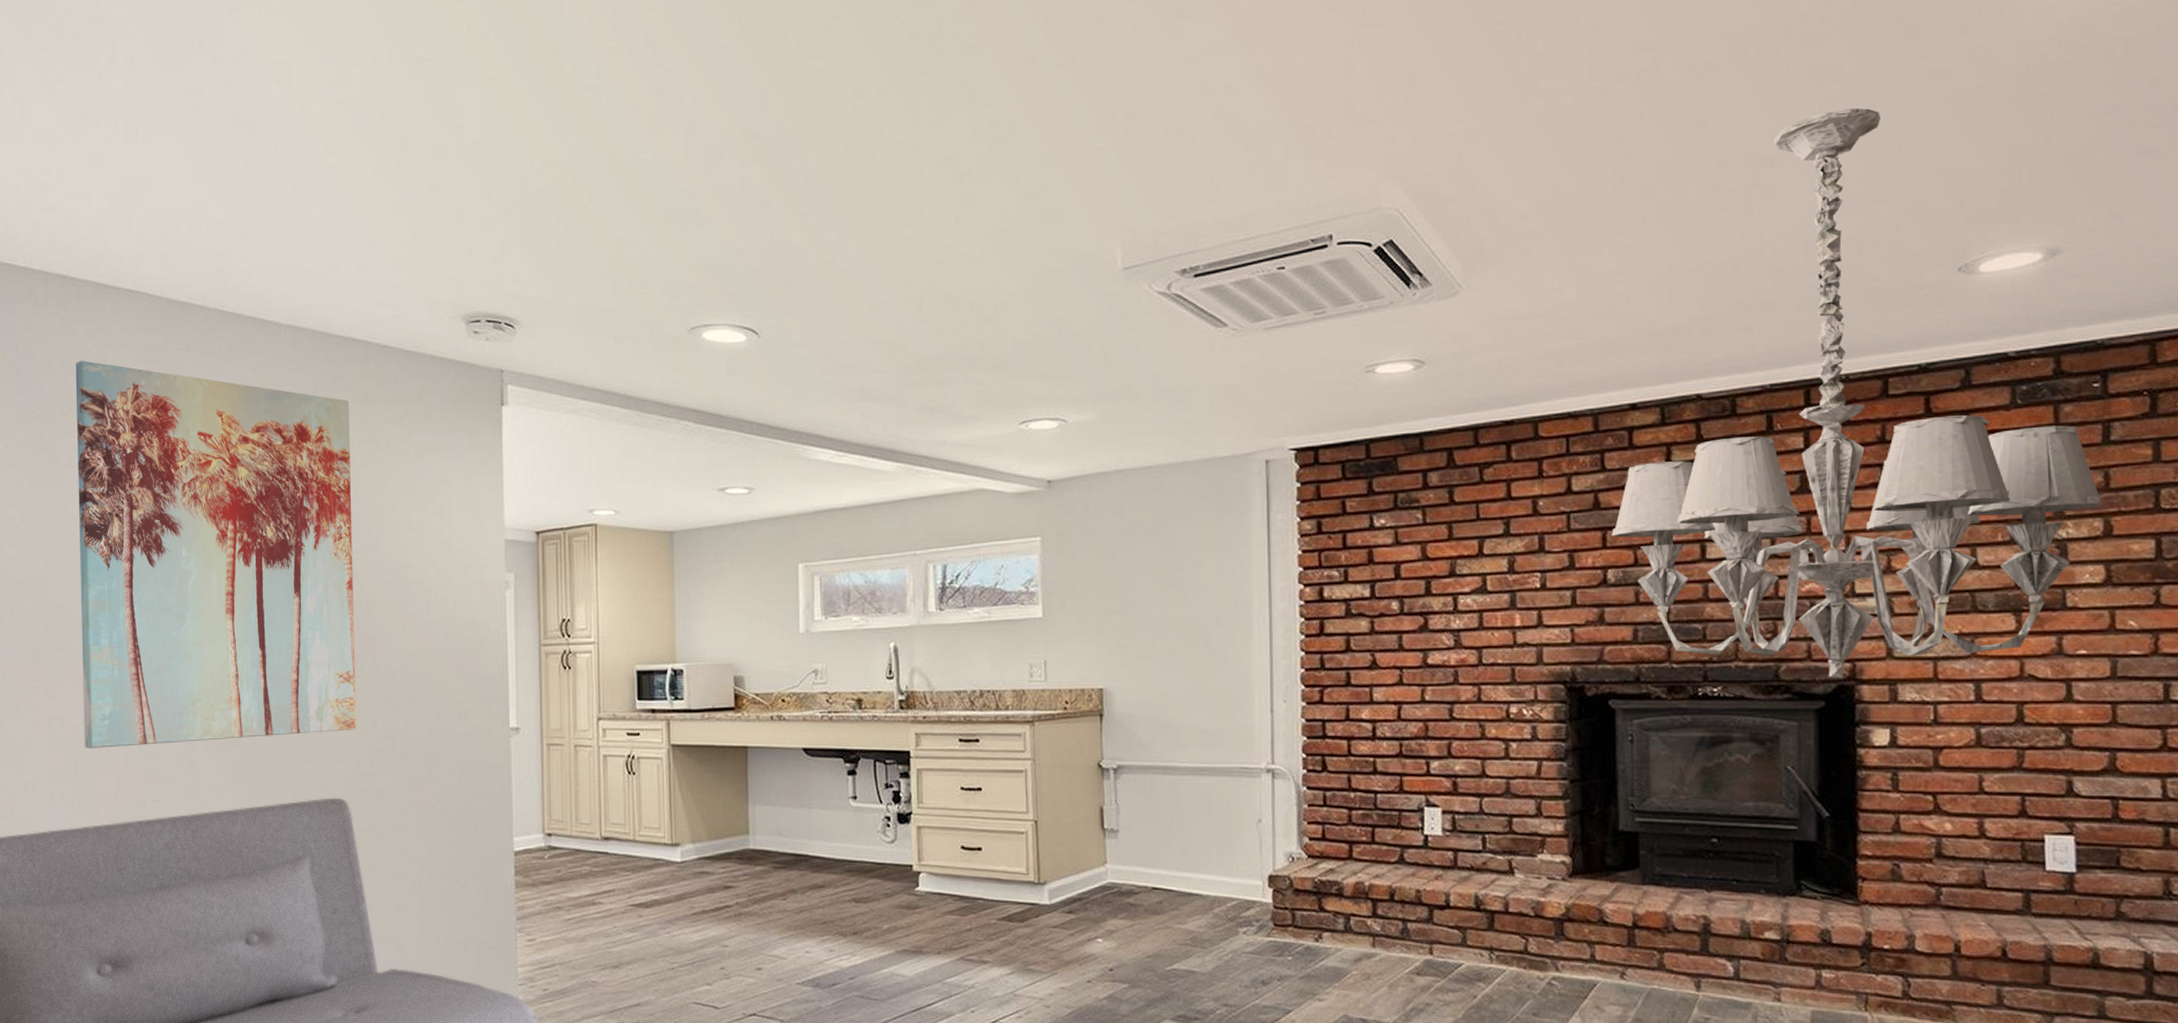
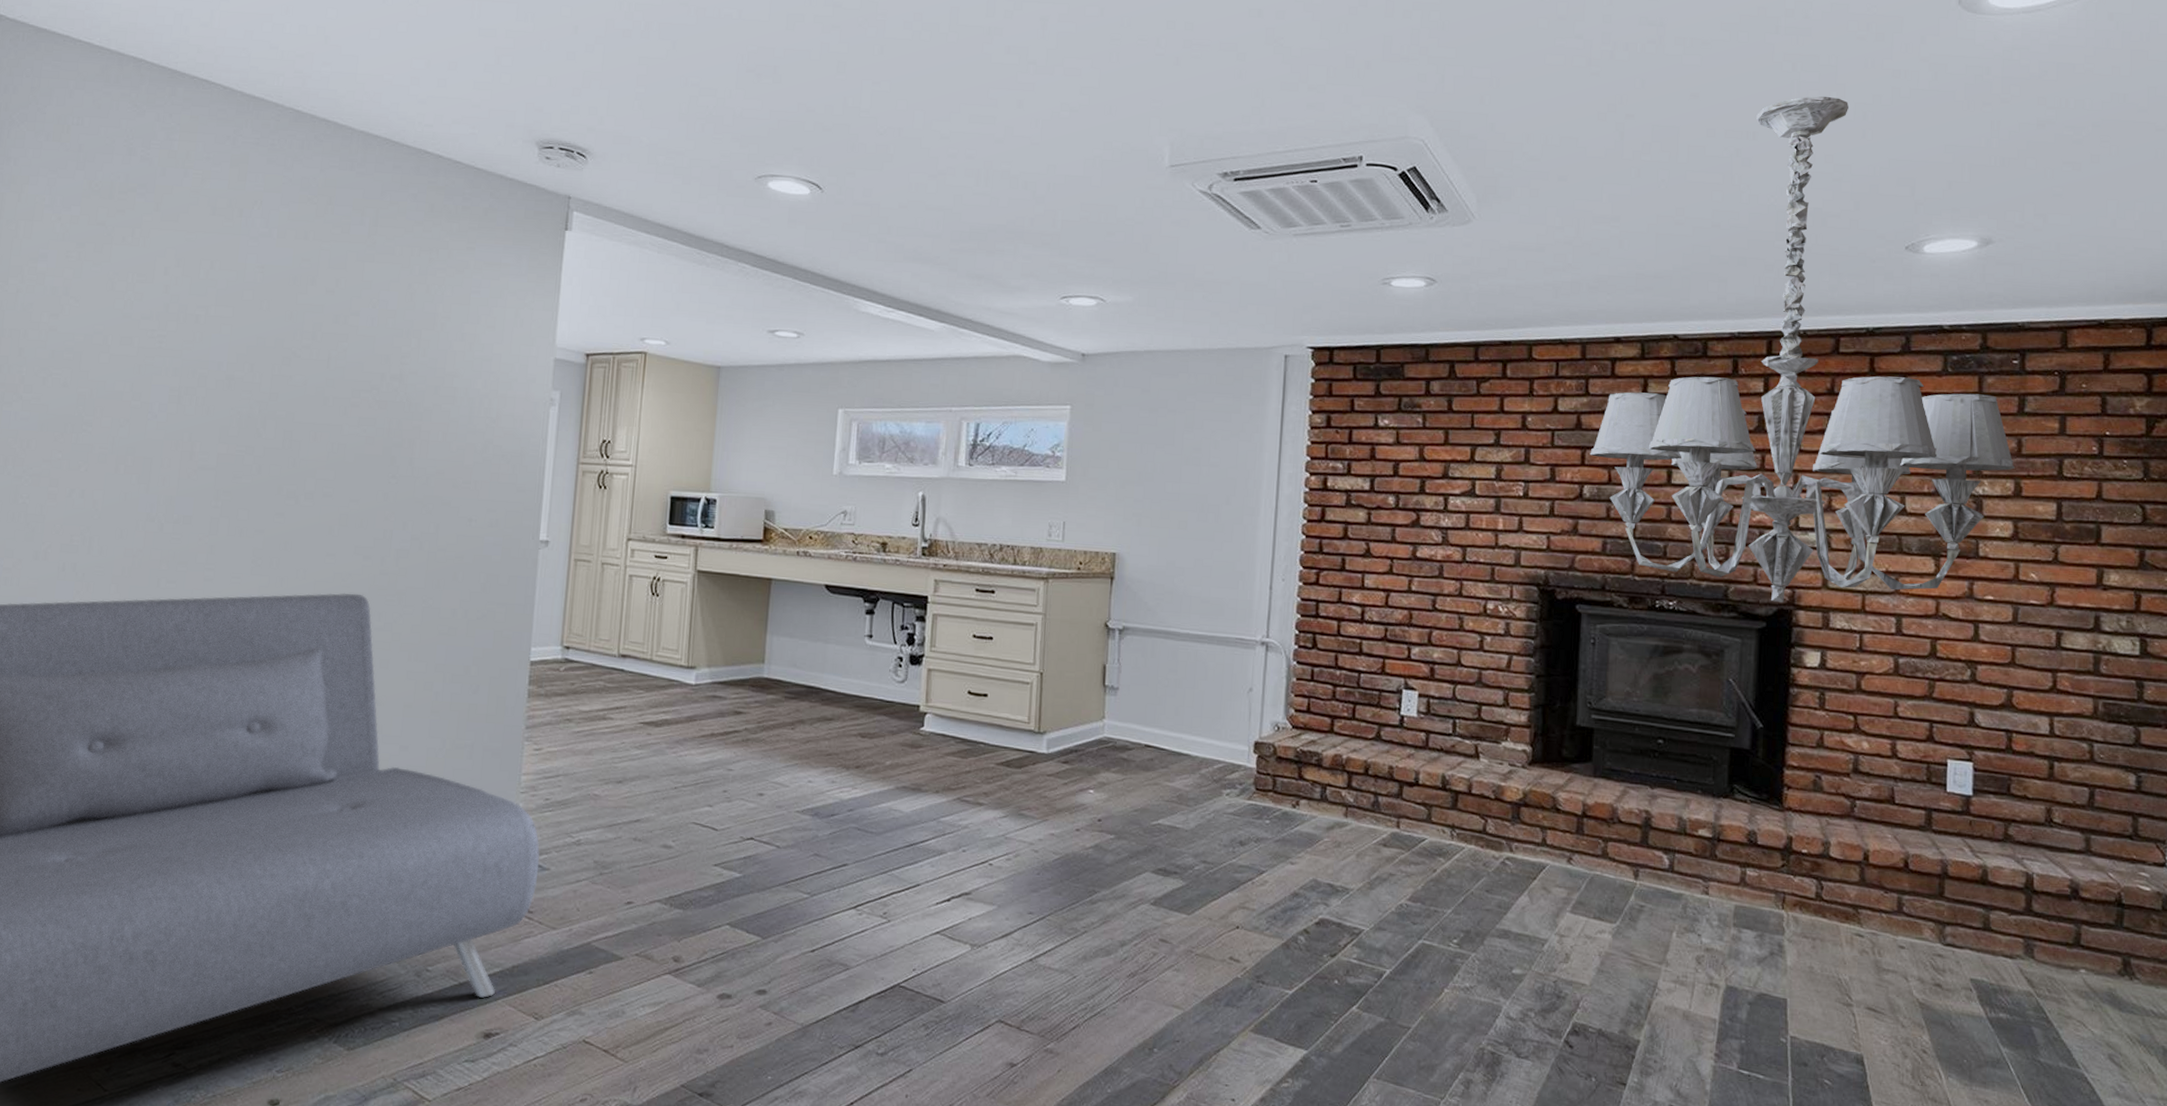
wall art: present [75,360,357,748] -> none [103,142,415,529]

